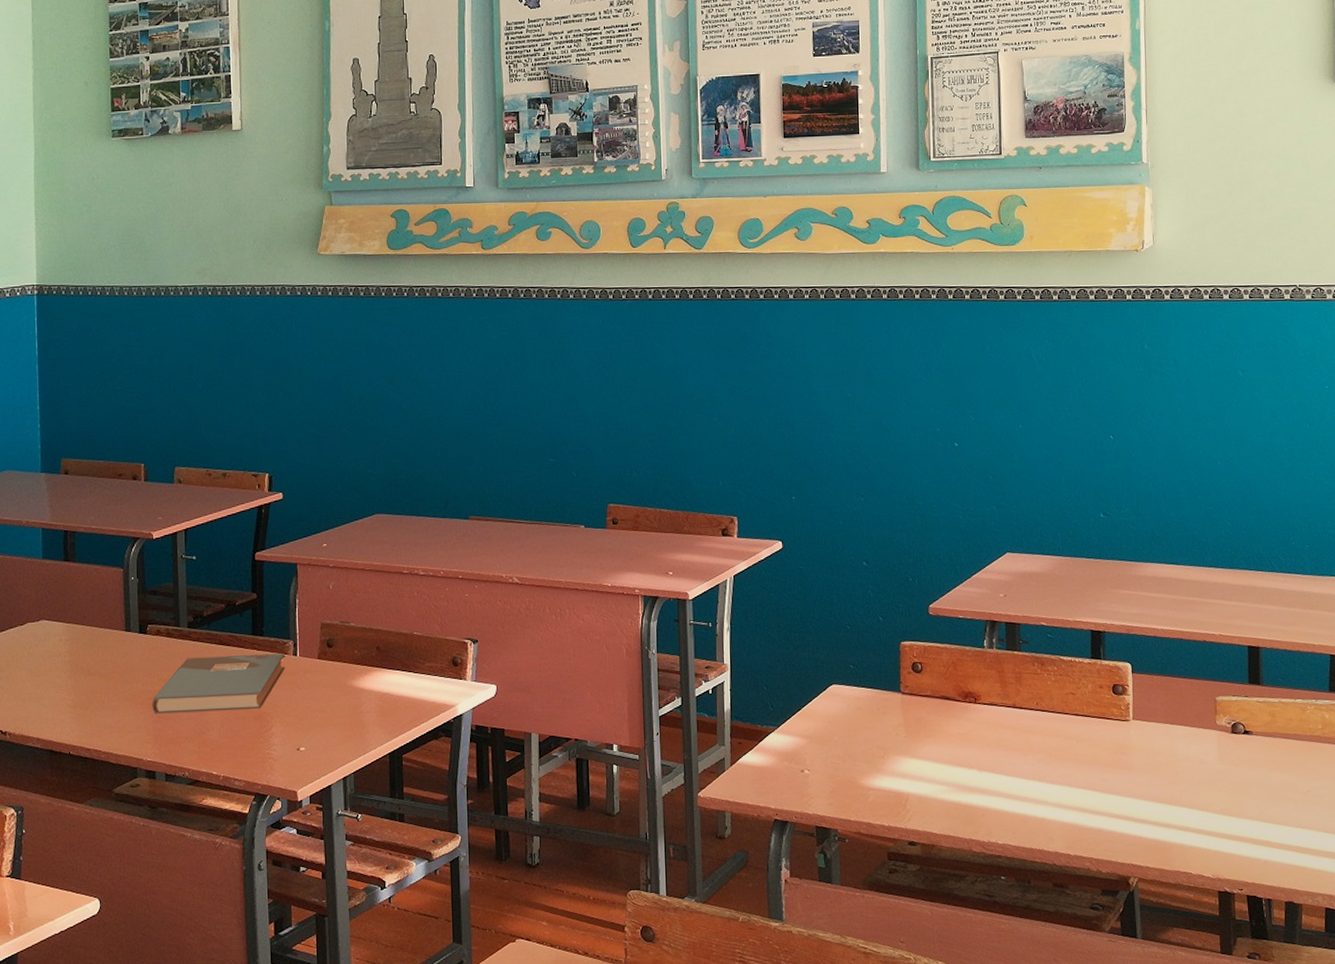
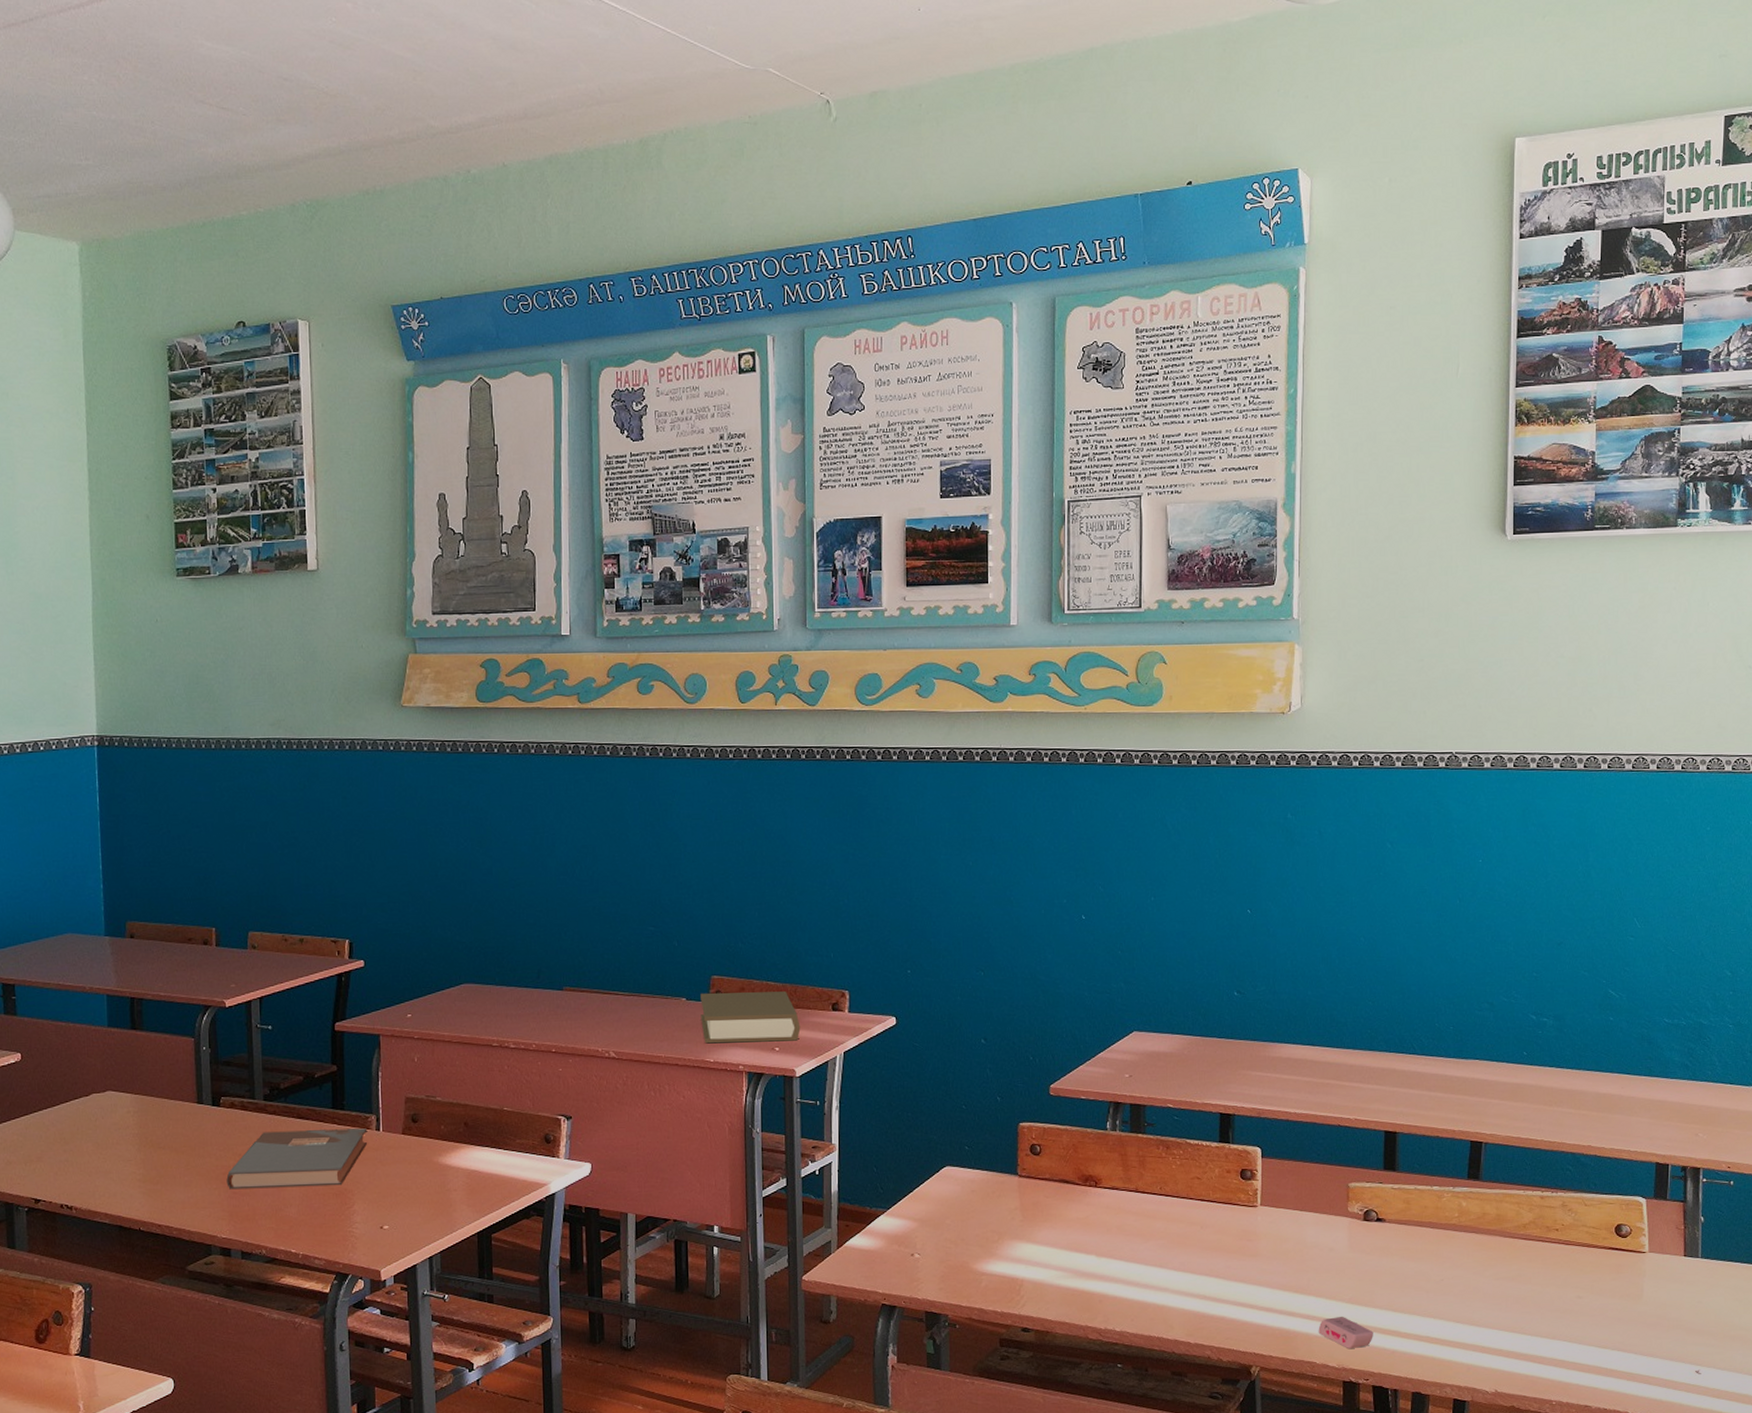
book: none [598,518,693,569] -> present [700,991,801,1044]
eraser: none [1192,828,1246,860] -> present [1318,1317,1373,1350]

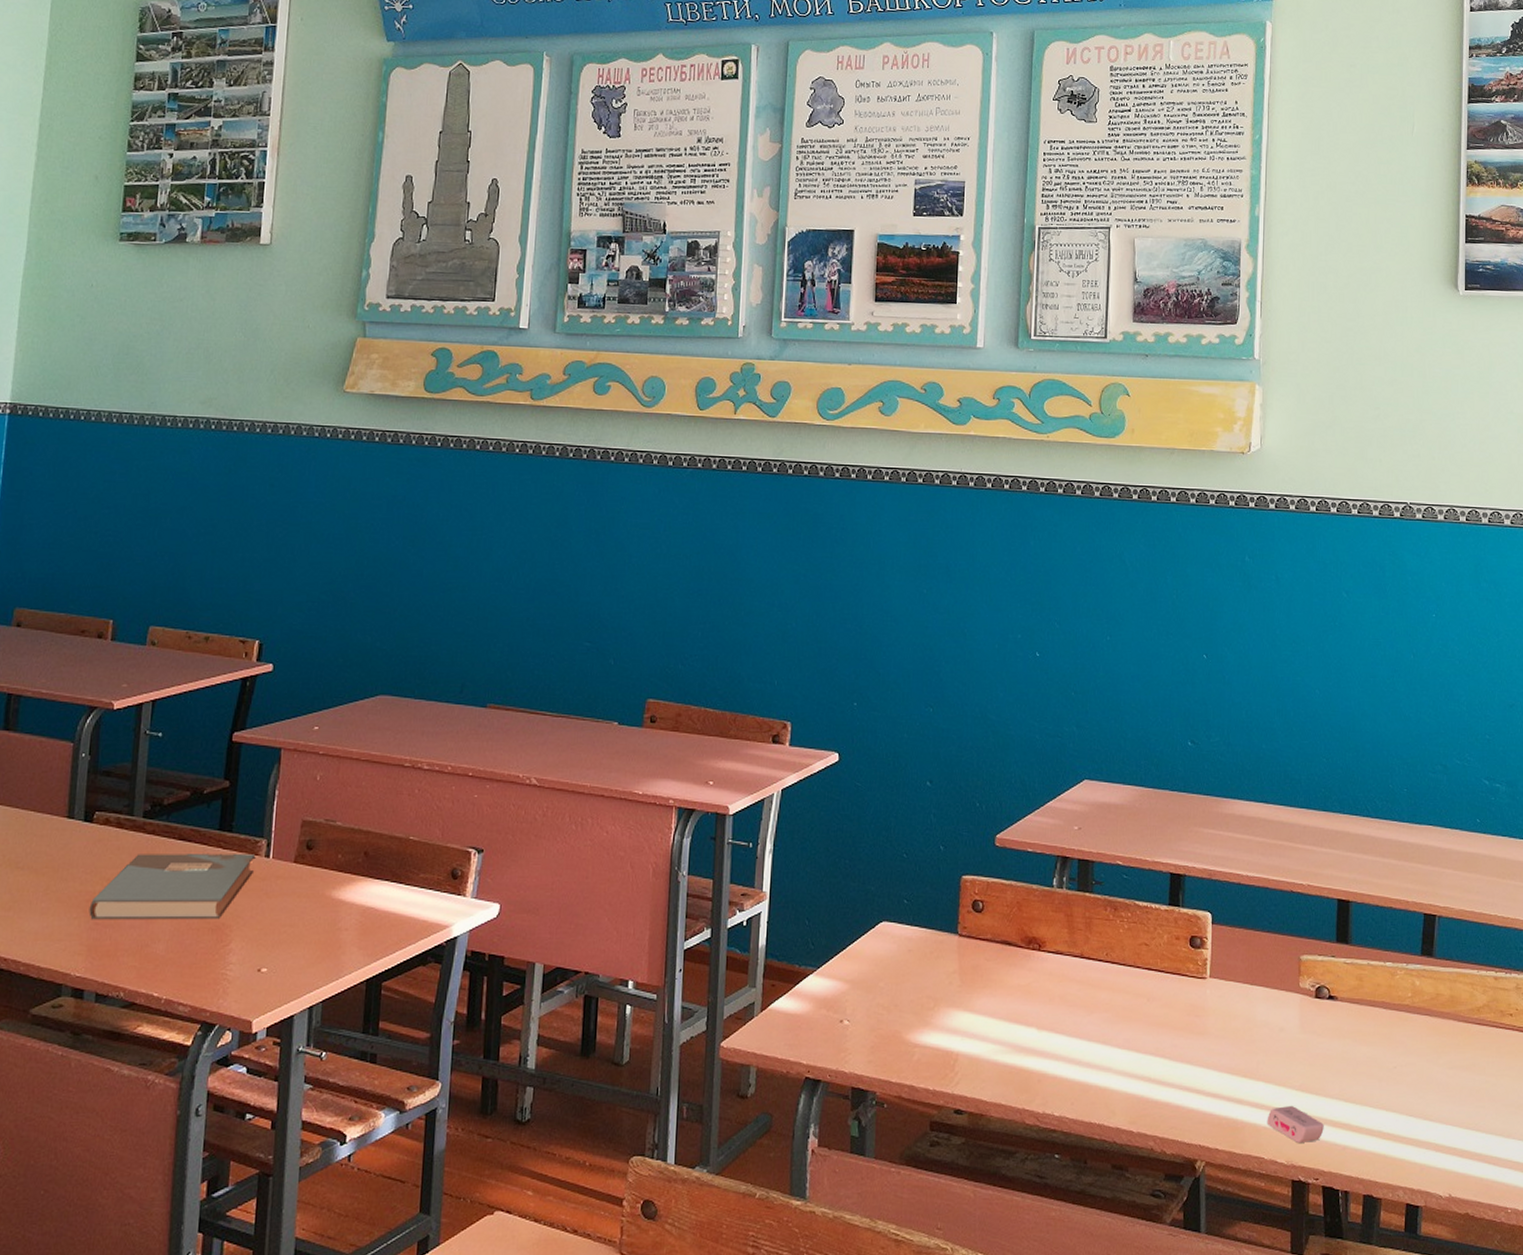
book: present [700,991,801,1044] -> none [632,717,738,775]

